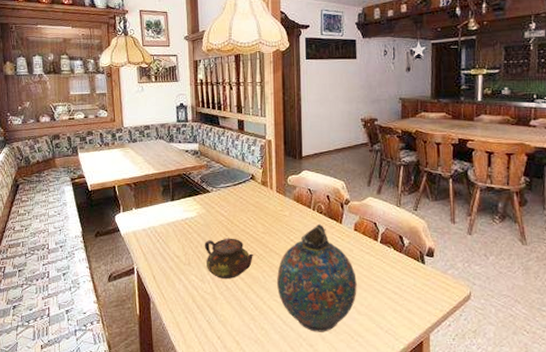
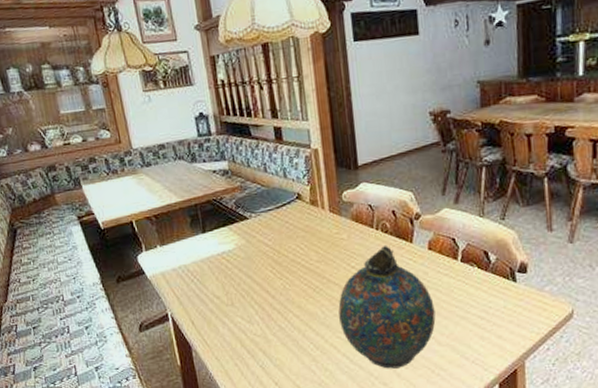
teapot: present [204,238,254,279] -> none [247,270,309,318]

